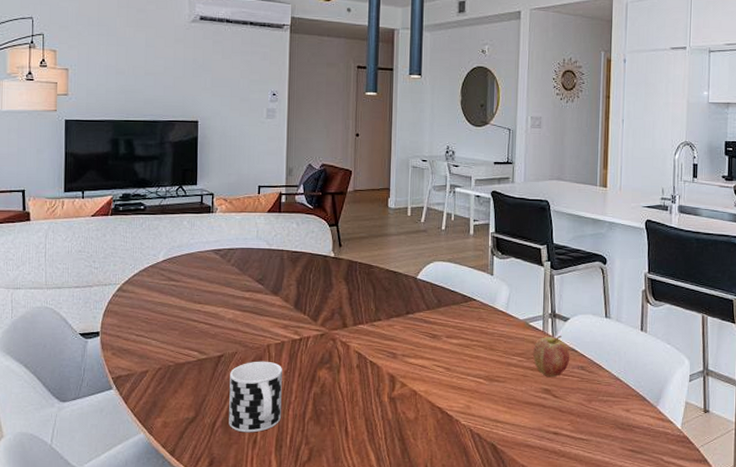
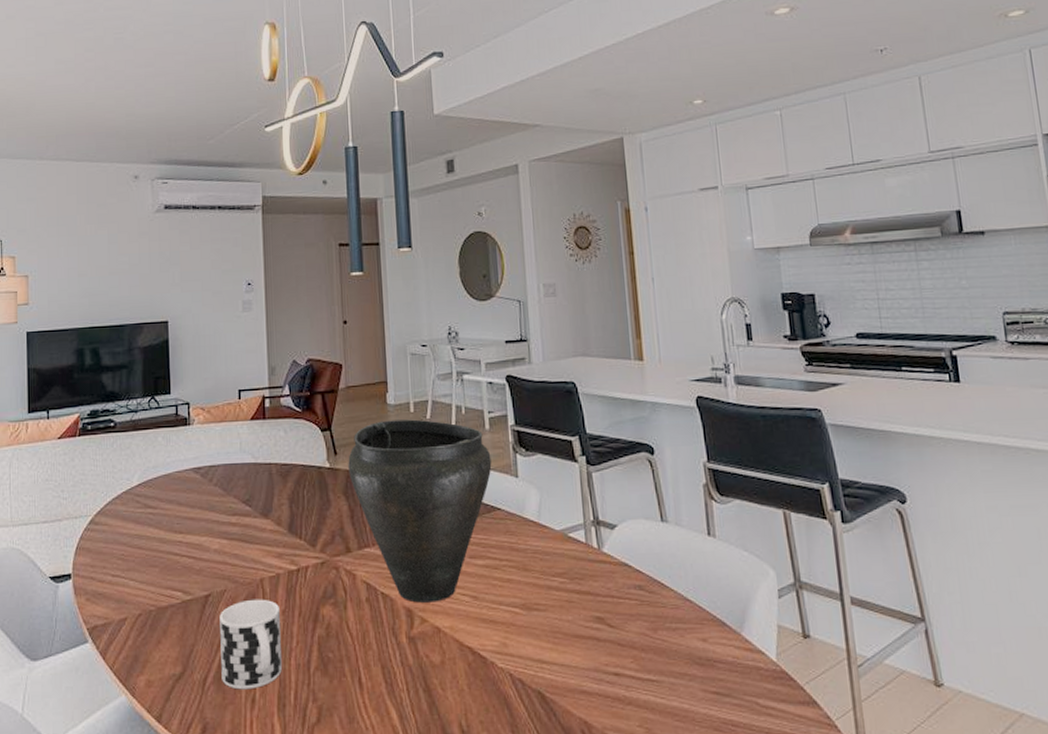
vase: none [350,221,473,371] -> present [348,419,492,603]
fruit: present [532,335,570,377] -> none [575,547,624,601]

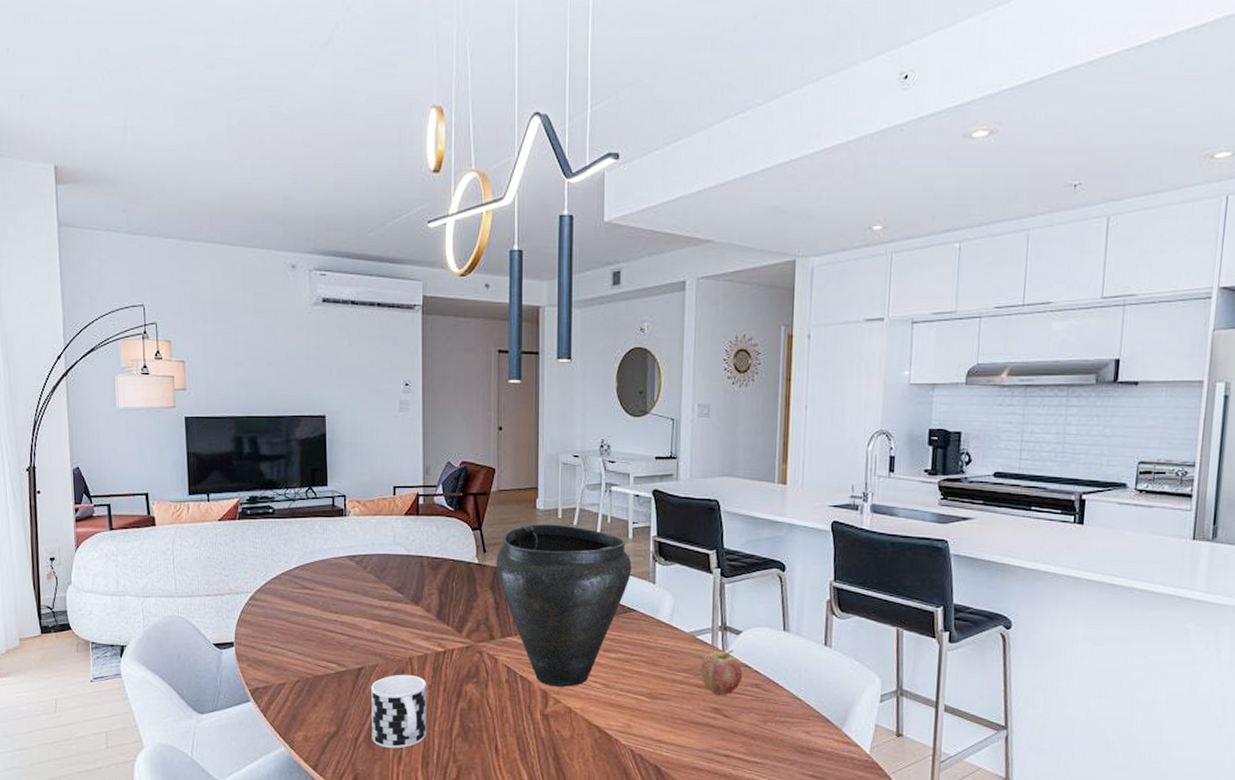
fruit: none [575,547,624,601] -> present [700,649,743,695]

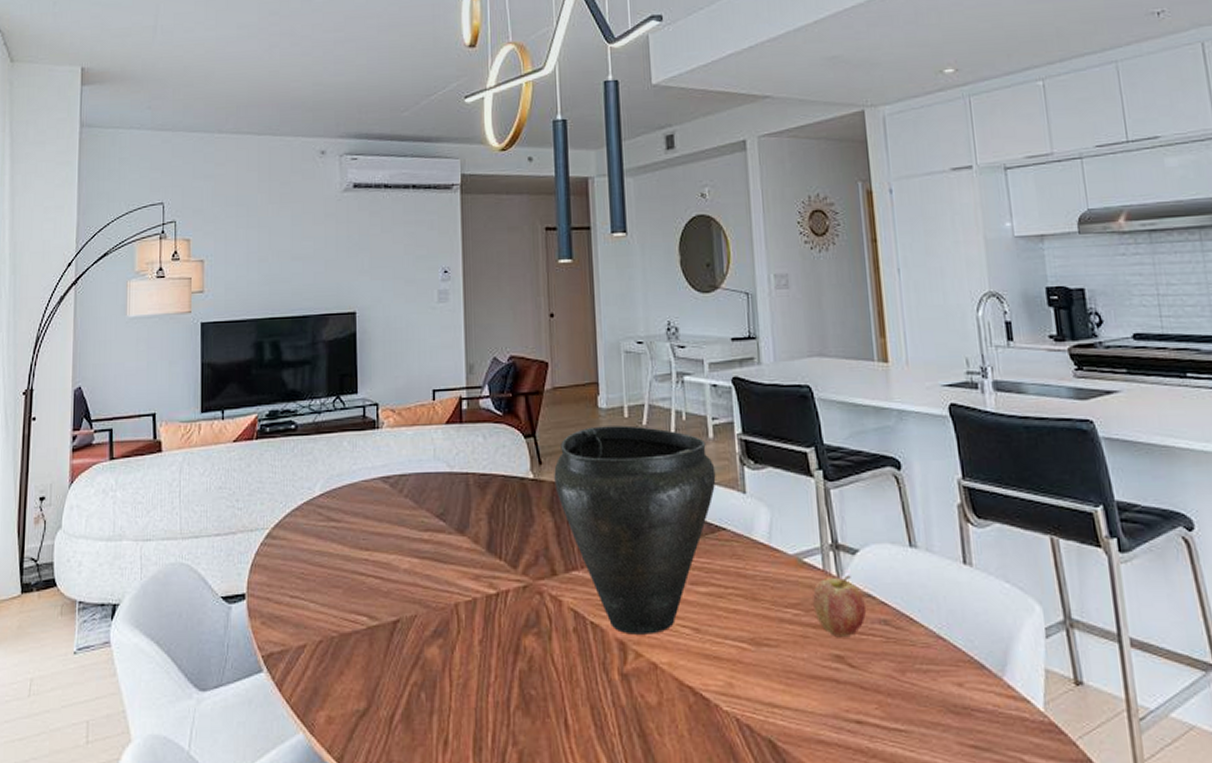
cup: present [371,674,426,749] -> none [409,626,478,730]

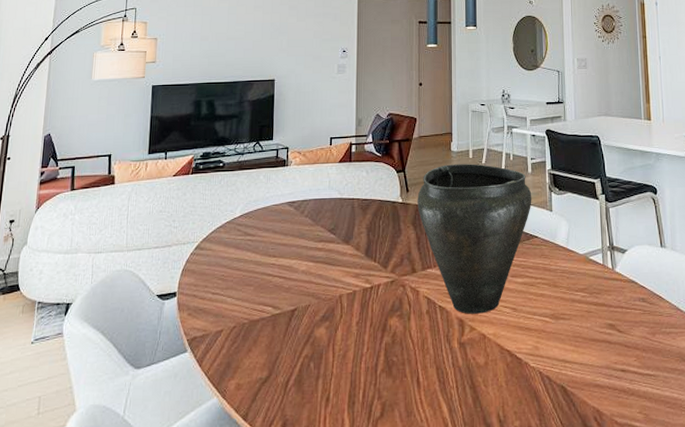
fruit: present [811,575,867,636] -> none [594,267,631,311]

